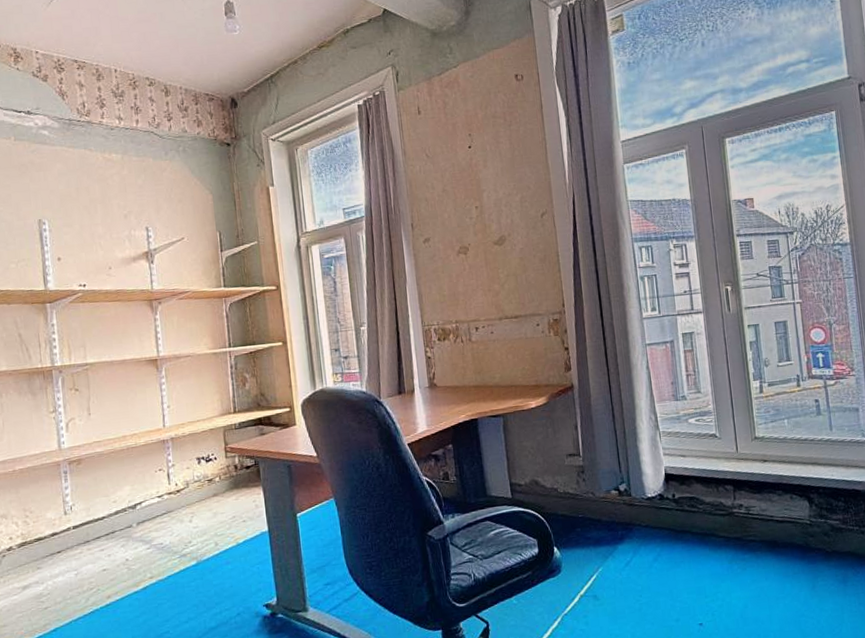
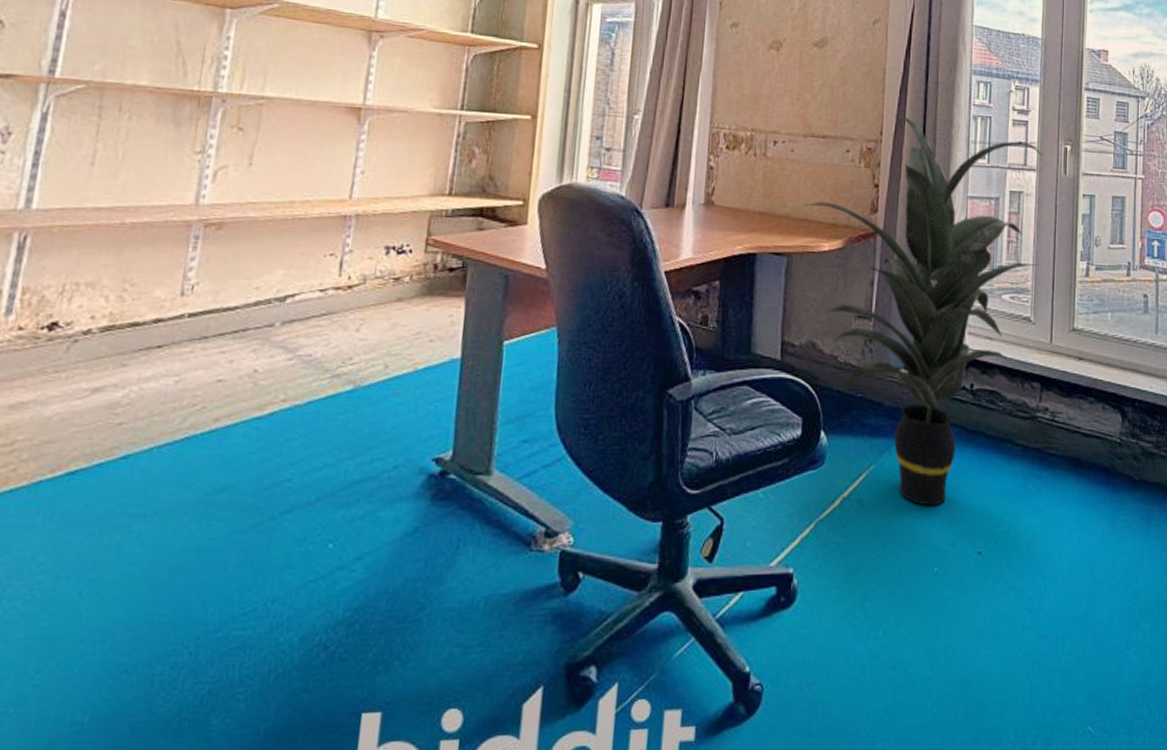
indoor plant: none [509,287,717,594] -> present [804,115,1043,506]

